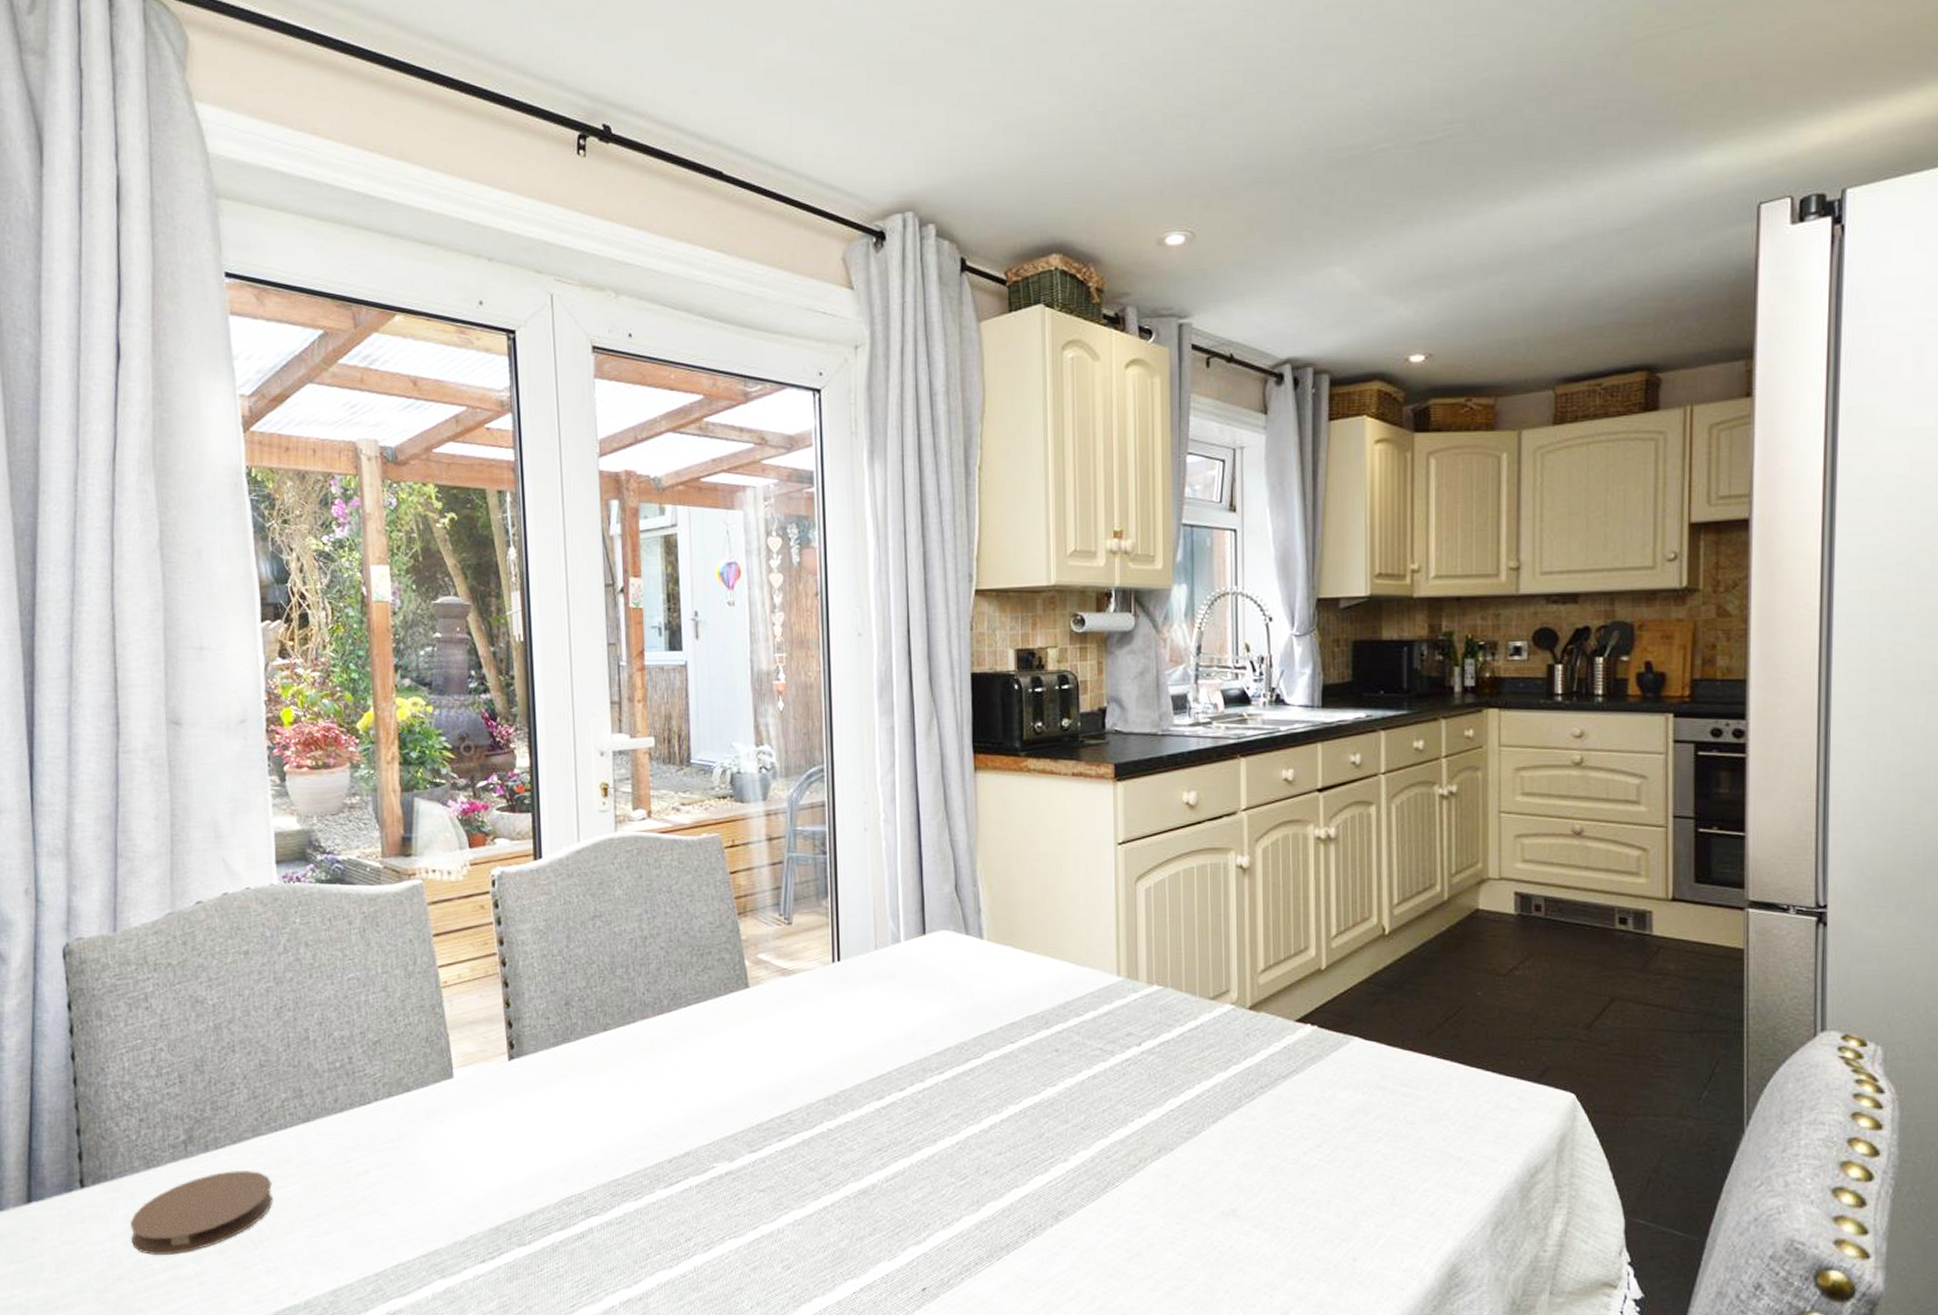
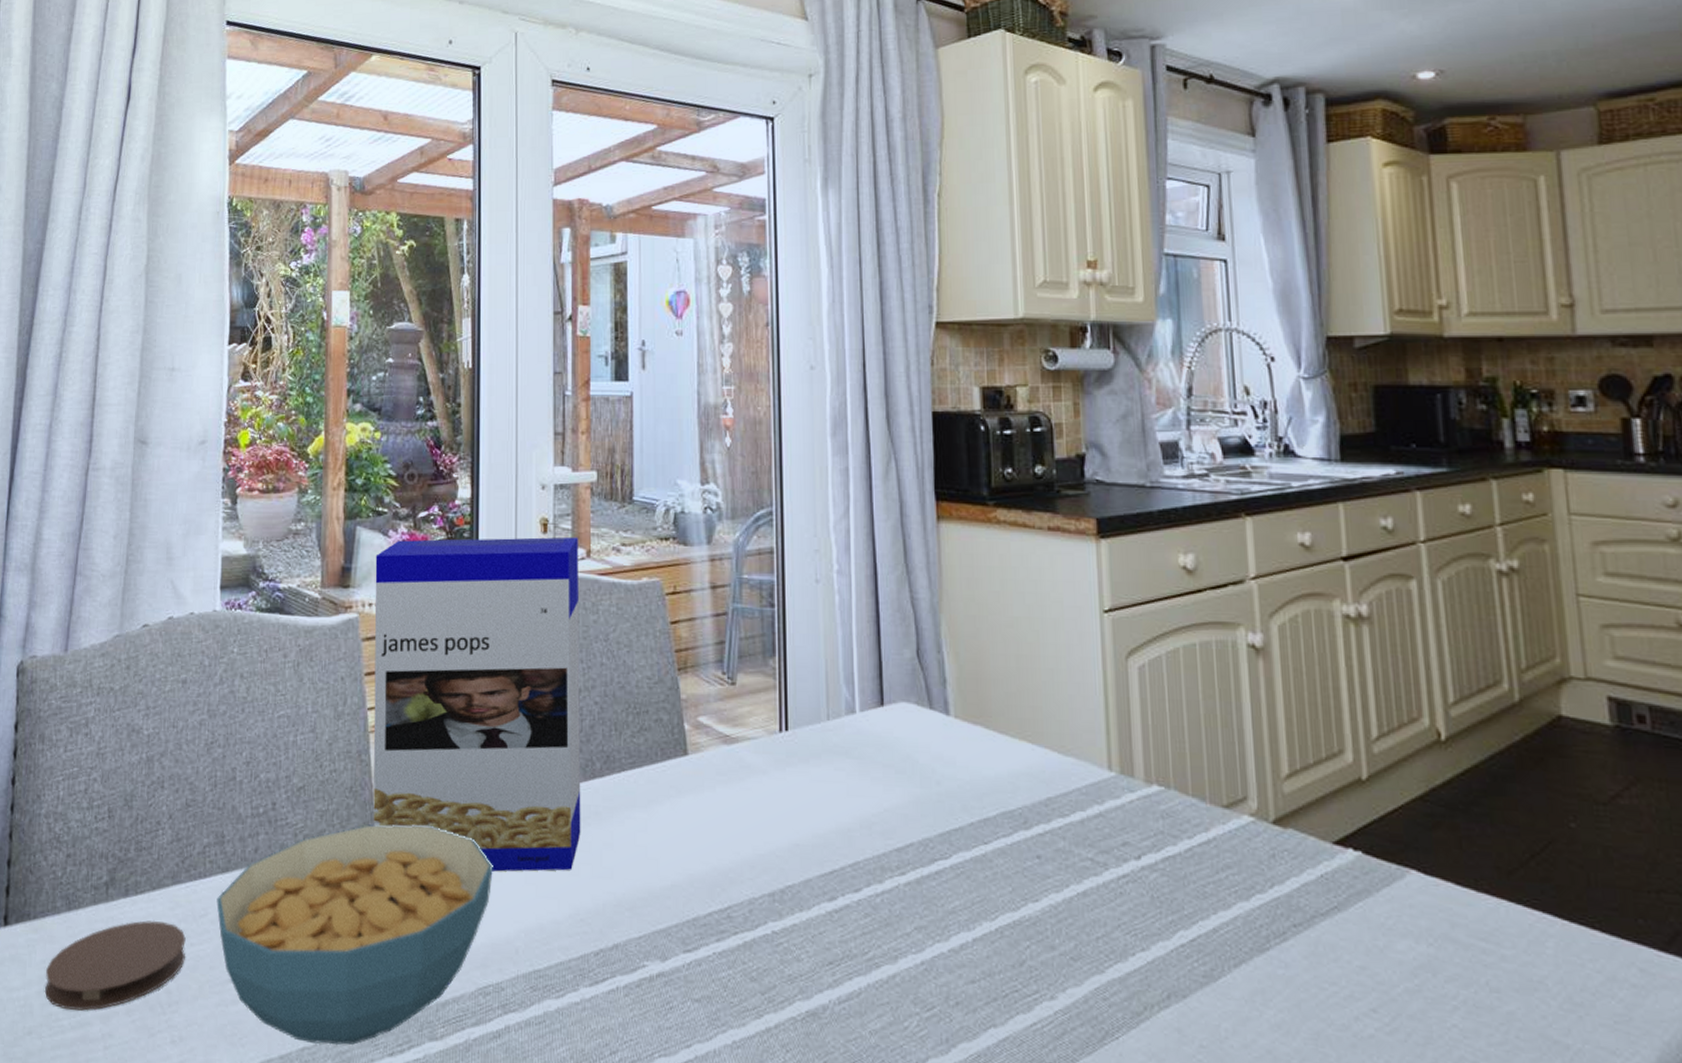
cereal bowl: none [300,1065,570,1261] -> present [216,824,493,1046]
cereal box: none [436,799,652,1100] -> present [373,537,581,872]

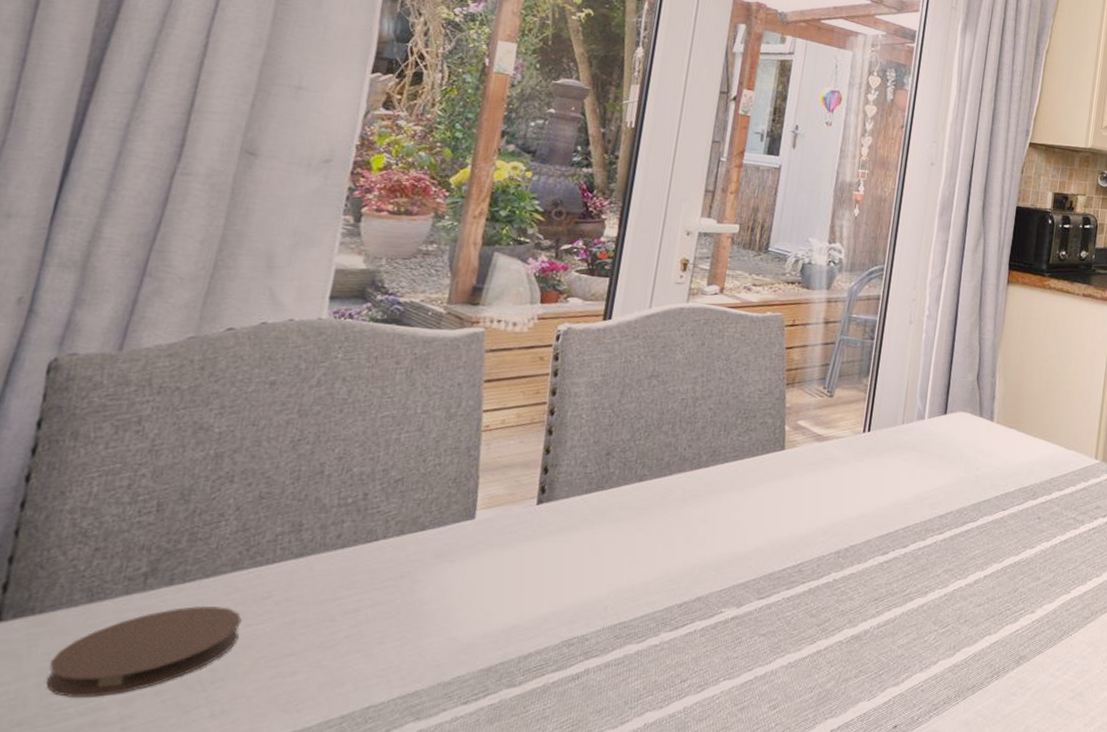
cereal bowl: present [216,824,493,1046] -> none [284,508,593,703]
cereal box: present [373,537,581,872] -> none [474,267,714,545]

